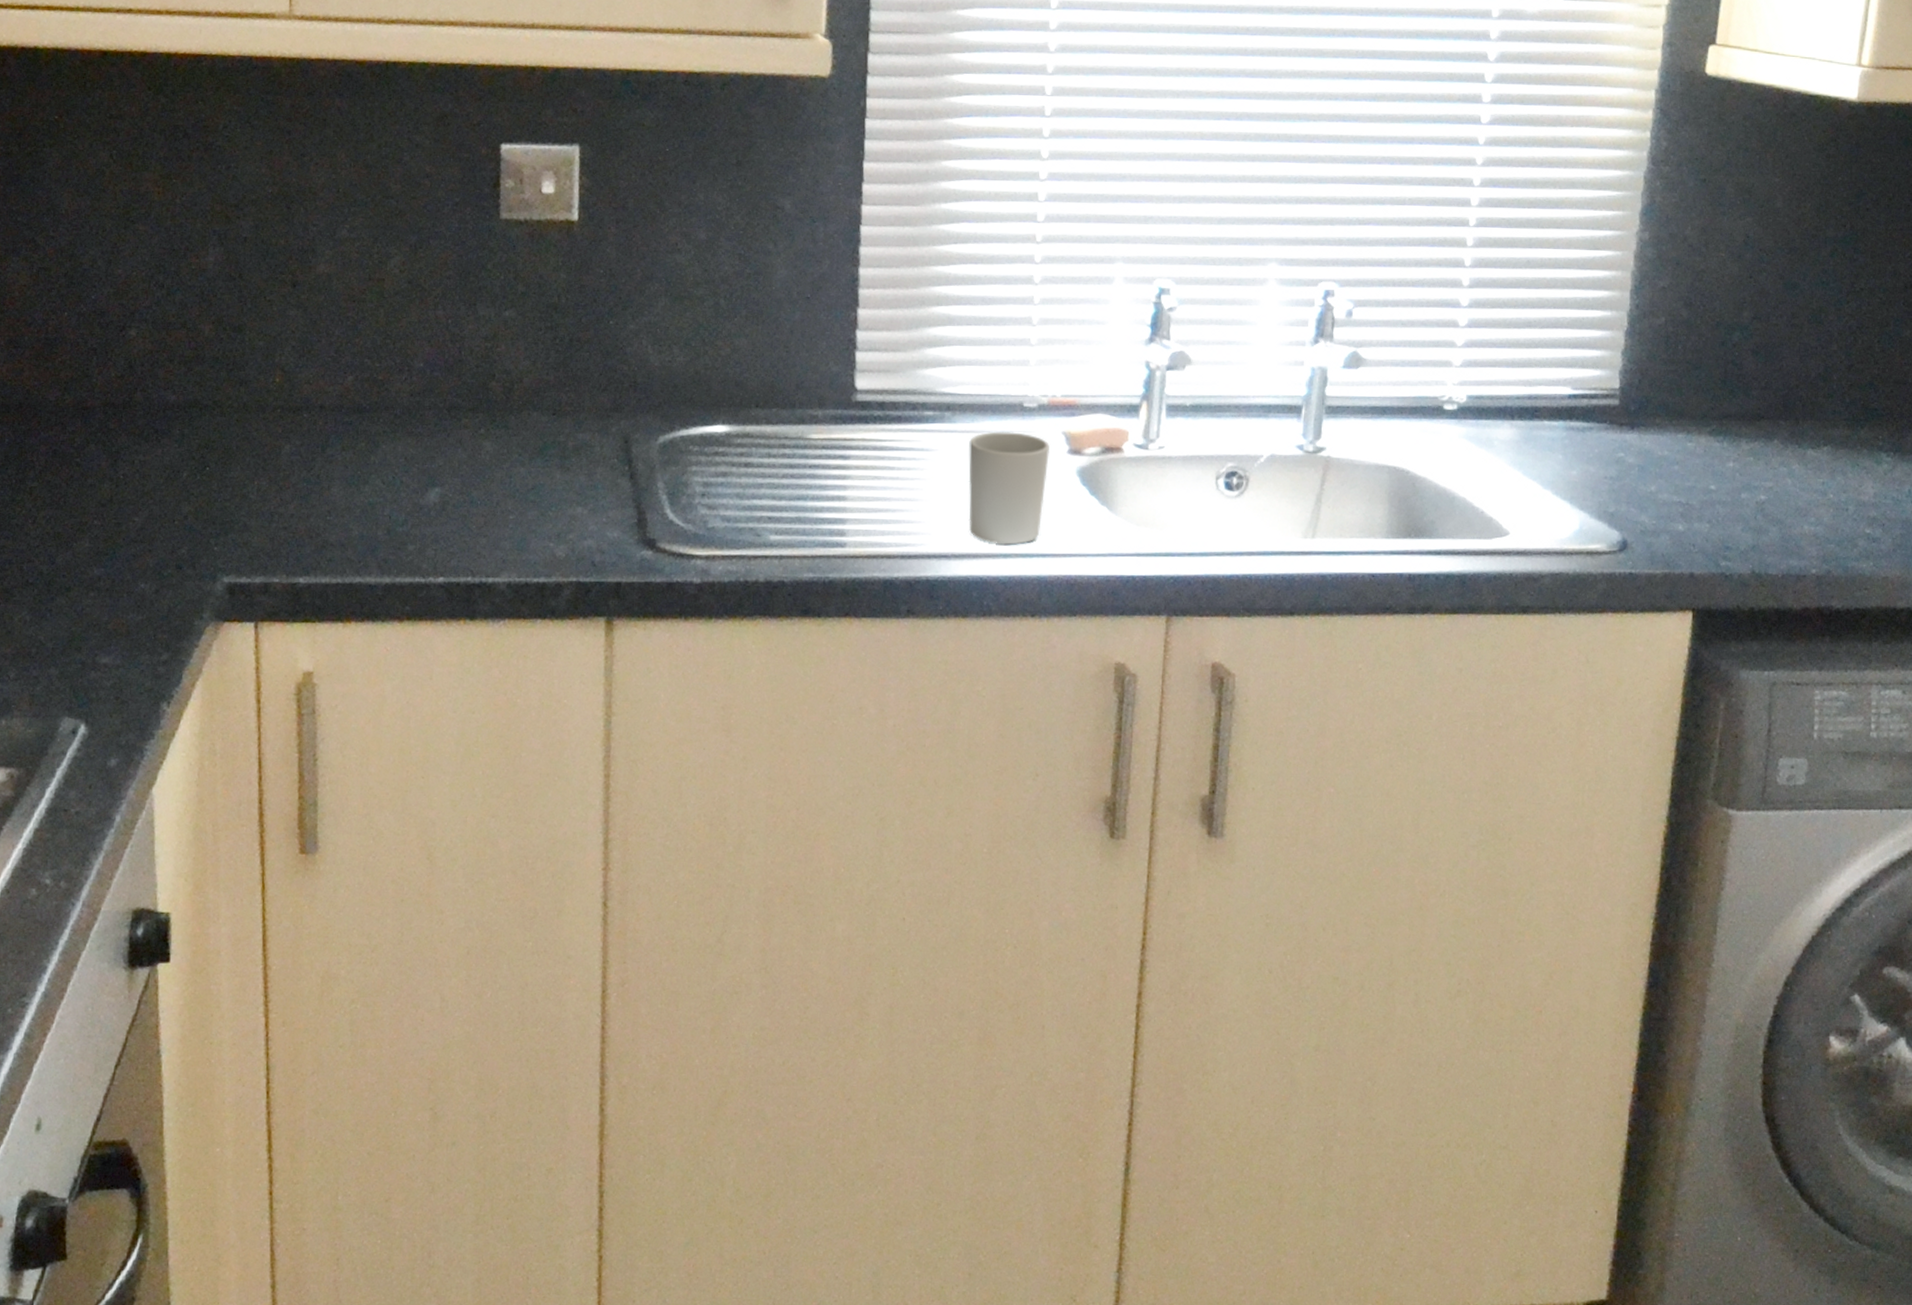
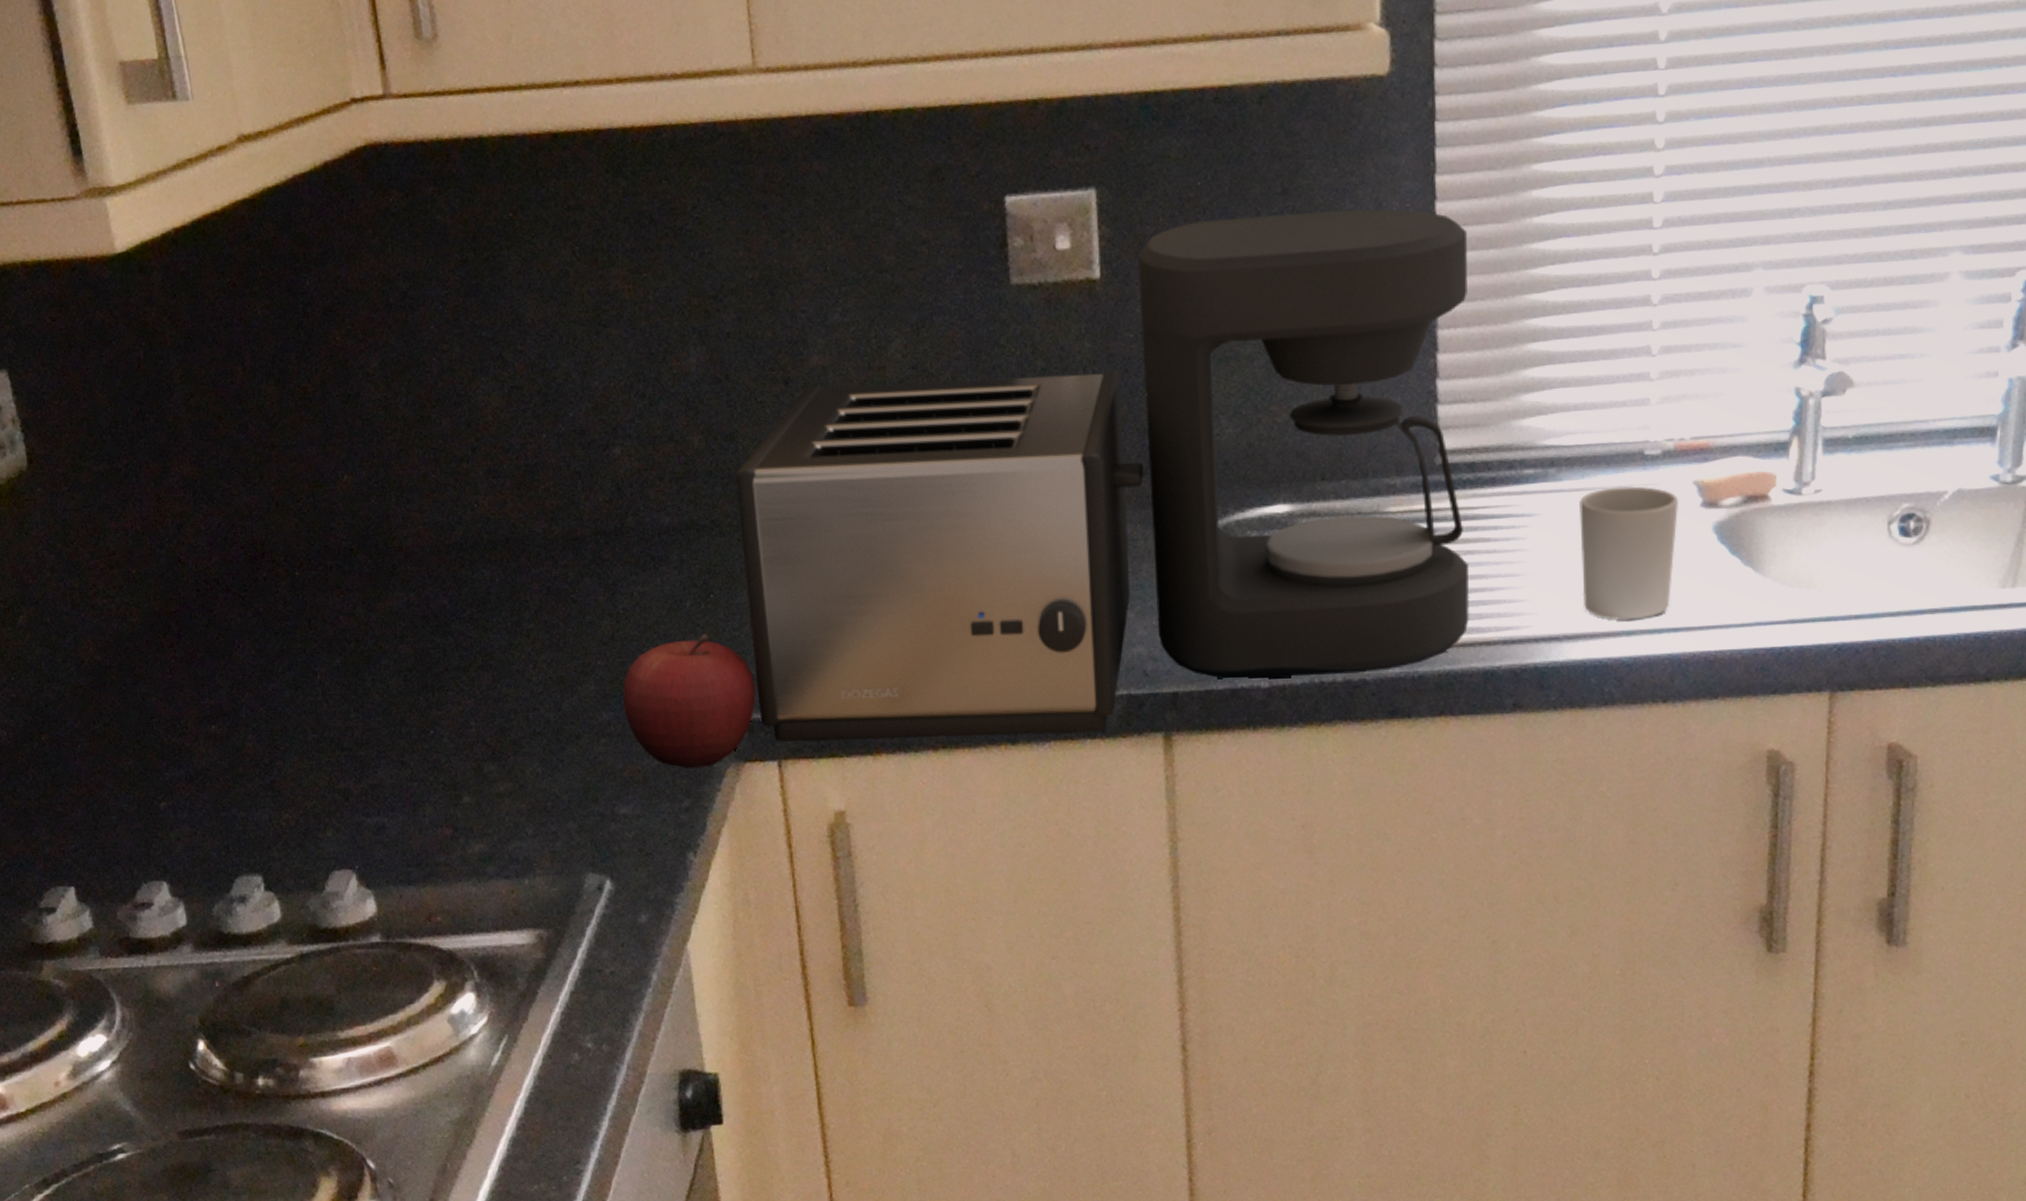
fruit: none [114,502,240,625] -> present [622,633,756,769]
toaster: none [239,290,604,614] -> present [736,370,1144,743]
coffee maker: none [607,180,888,576] -> present [1137,208,1469,679]

